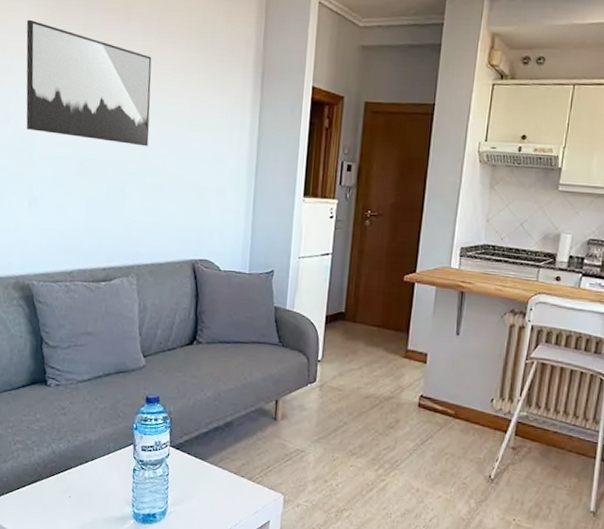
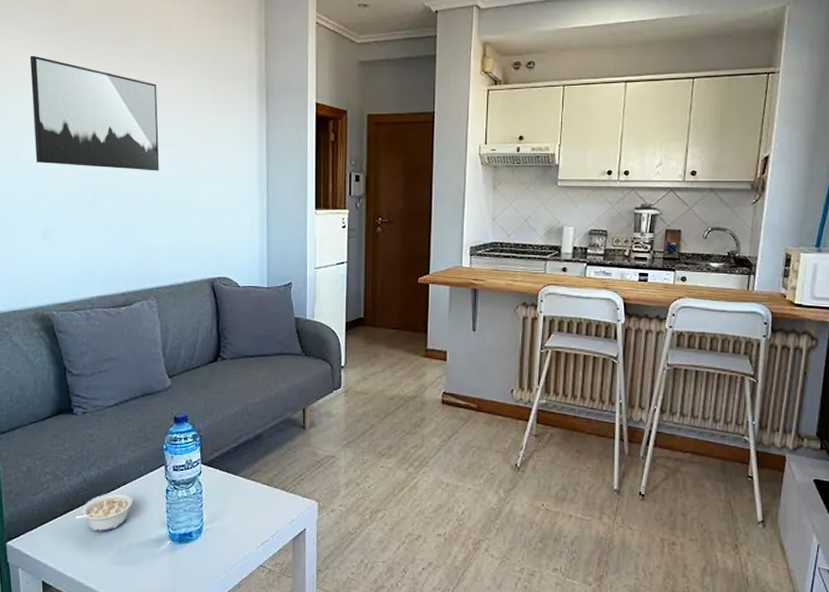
legume: none [40,466,100,505] -> present [73,492,133,532]

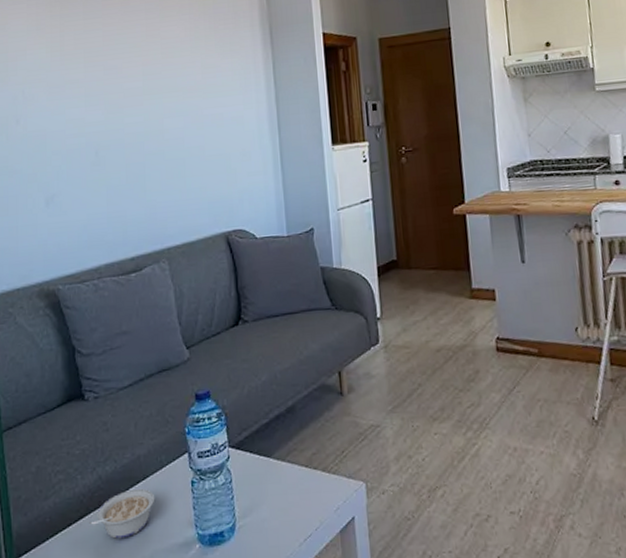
wall art: present [29,55,160,171] -> none [27,18,164,128]

